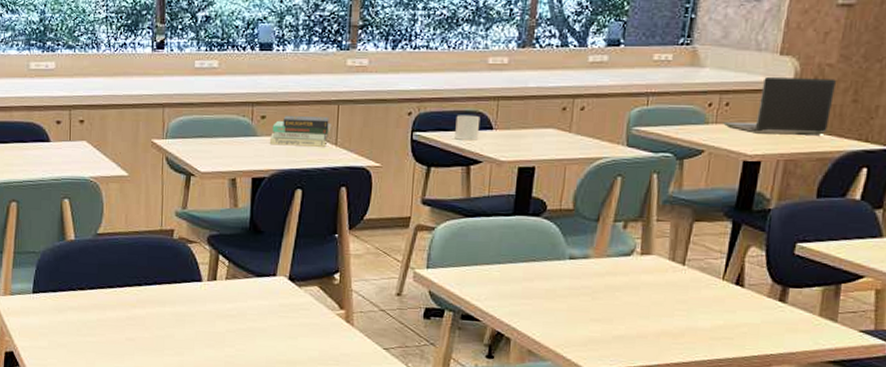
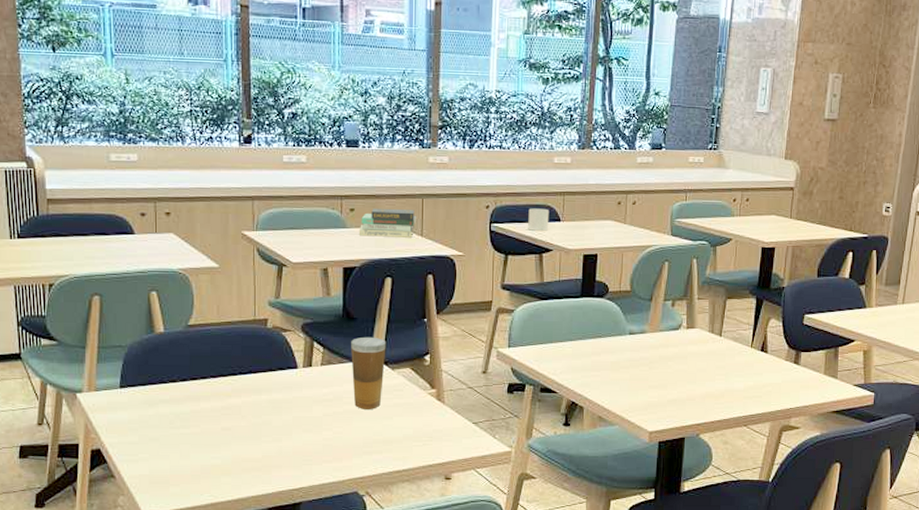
beverage cup: none [256,251,294,328] -> present [351,336,386,409]
laptop computer: present [723,78,836,135] -> none [745,178,826,226]

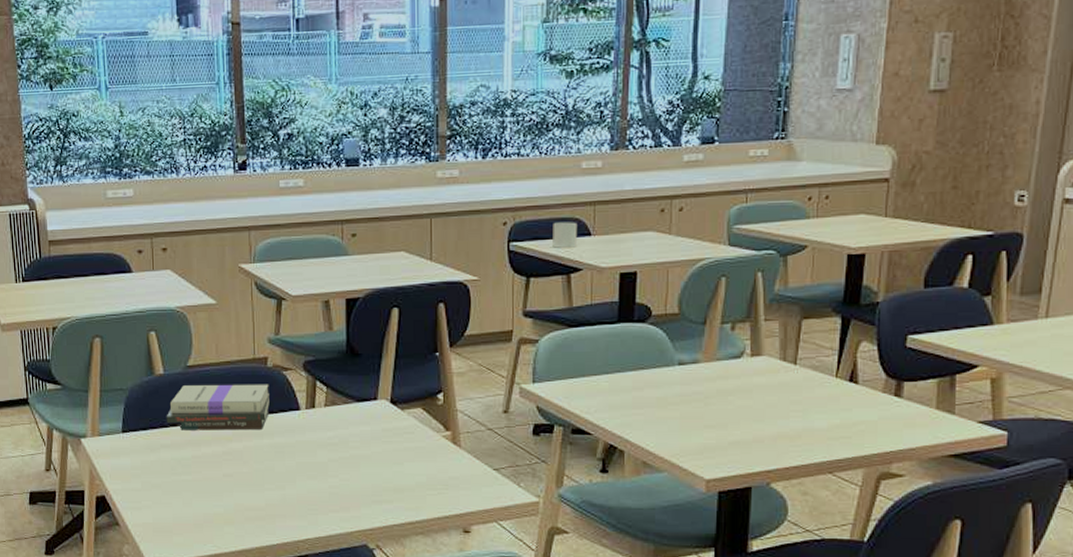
books: none [165,343,268,387] -> present [166,384,270,431]
beverage cup: present [351,336,386,409] -> none [356,374,395,454]
books: present [360,208,417,238] -> none [362,231,425,264]

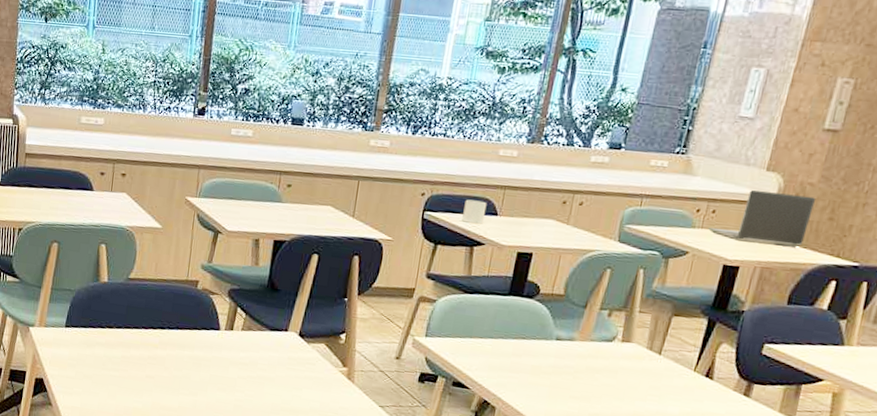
books: present [166,384,270,431] -> none [104,294,197,342]
laptop computer: none [824,166,934,226] -> present [708,190,815,248]

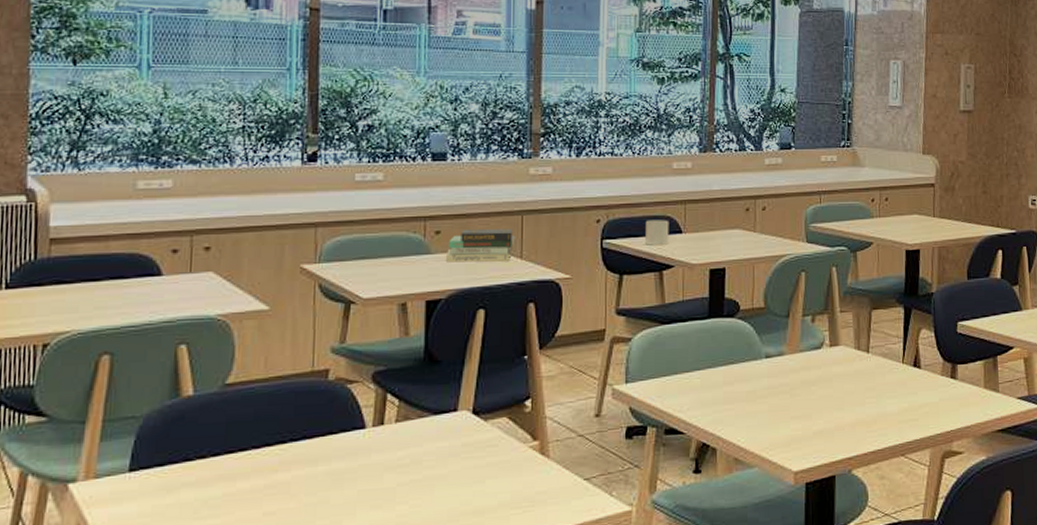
books: none [293,185,351,218] -> present [446,228,515,263]
laptop computer: present [708,190,815,248] -> none [885,174,969,225]

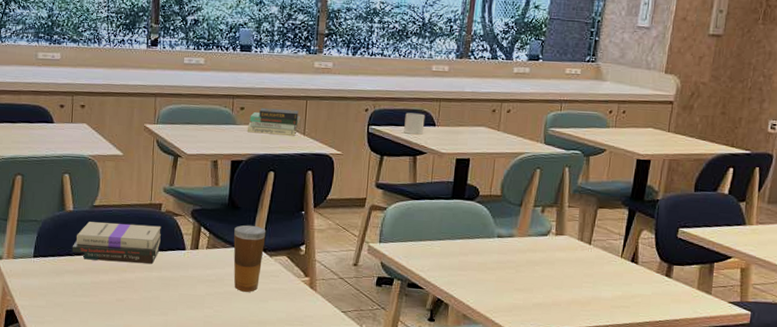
books: none [191,400,329,463] -> present [71,222,161,264]
beverage cup: none [433,382,478,474] -> present [233,225,266,292]

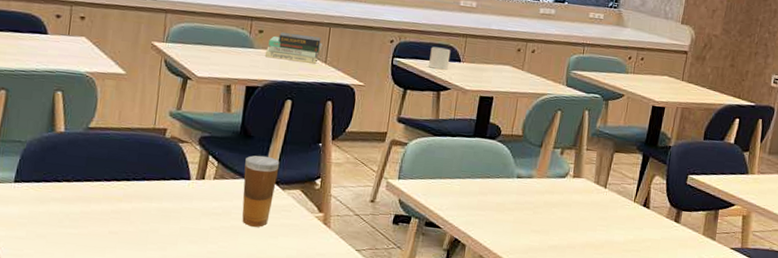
books: present [71,222,161,264] -> none [60,145,165,194]

